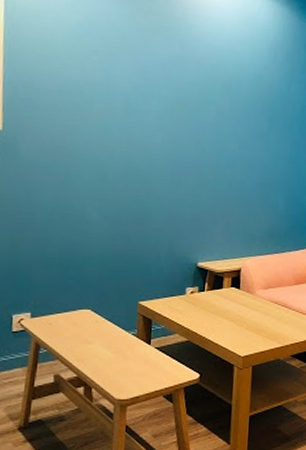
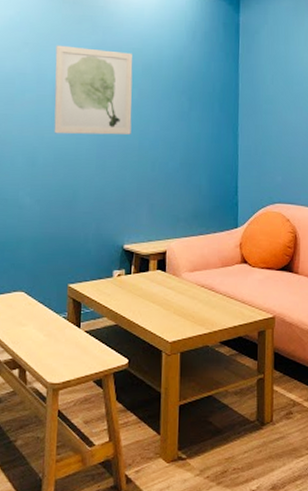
wall art: none [125,55,212,152] -> present [54,45,133,135]

